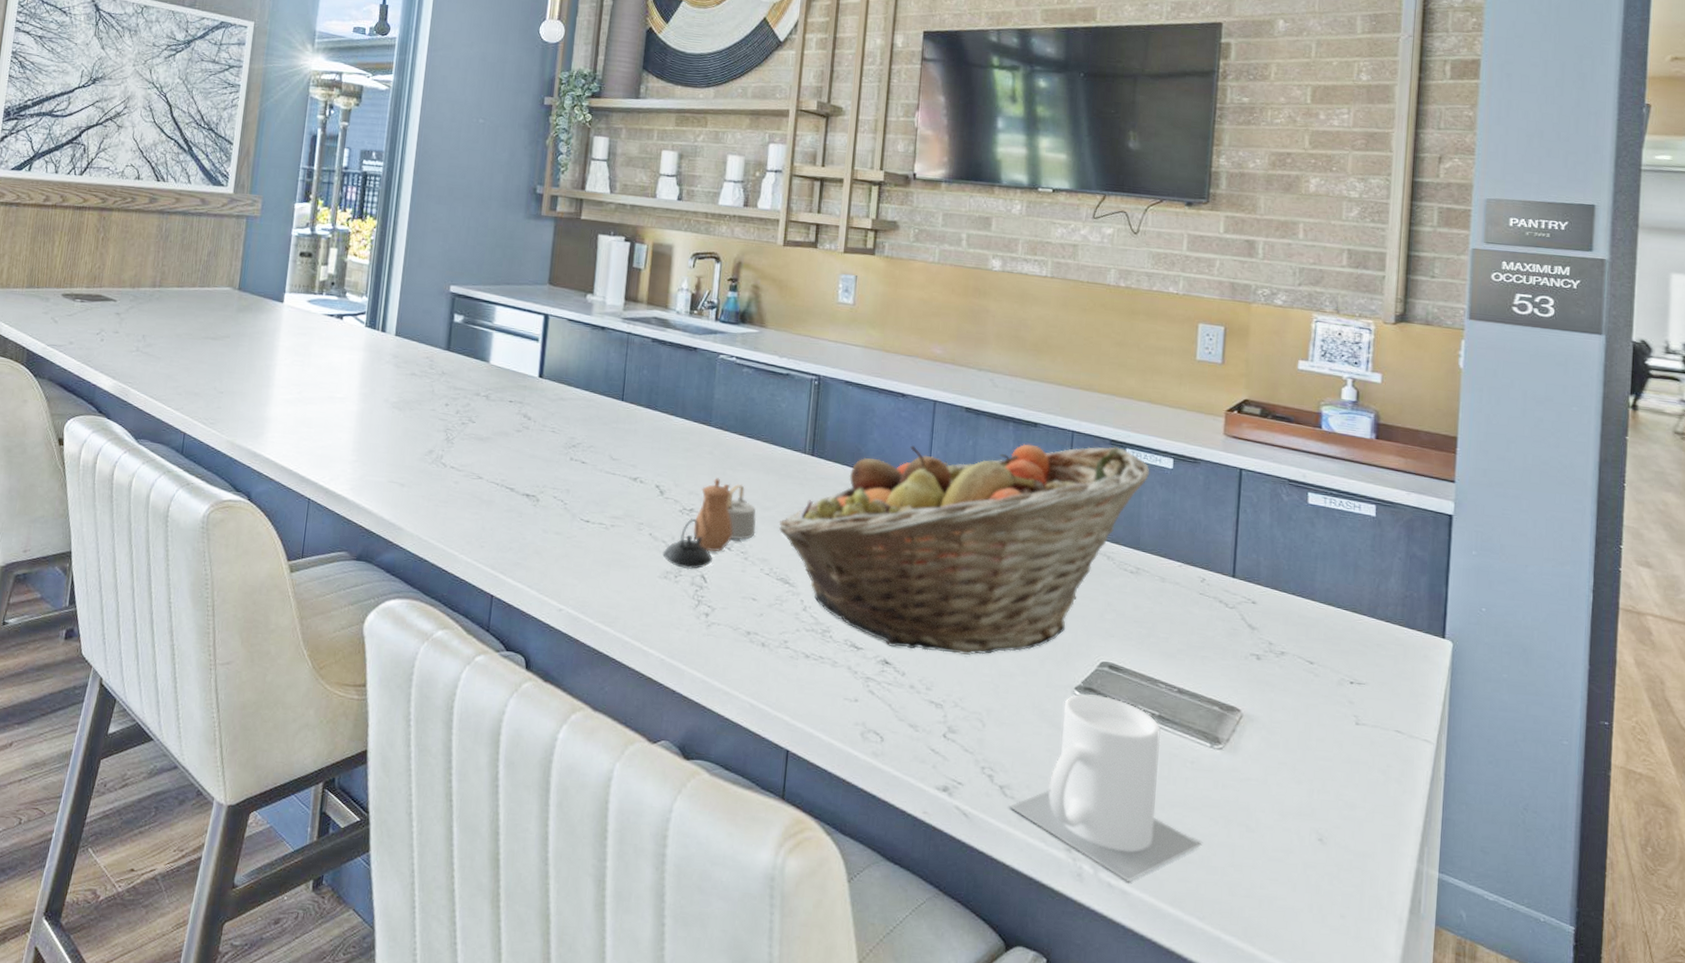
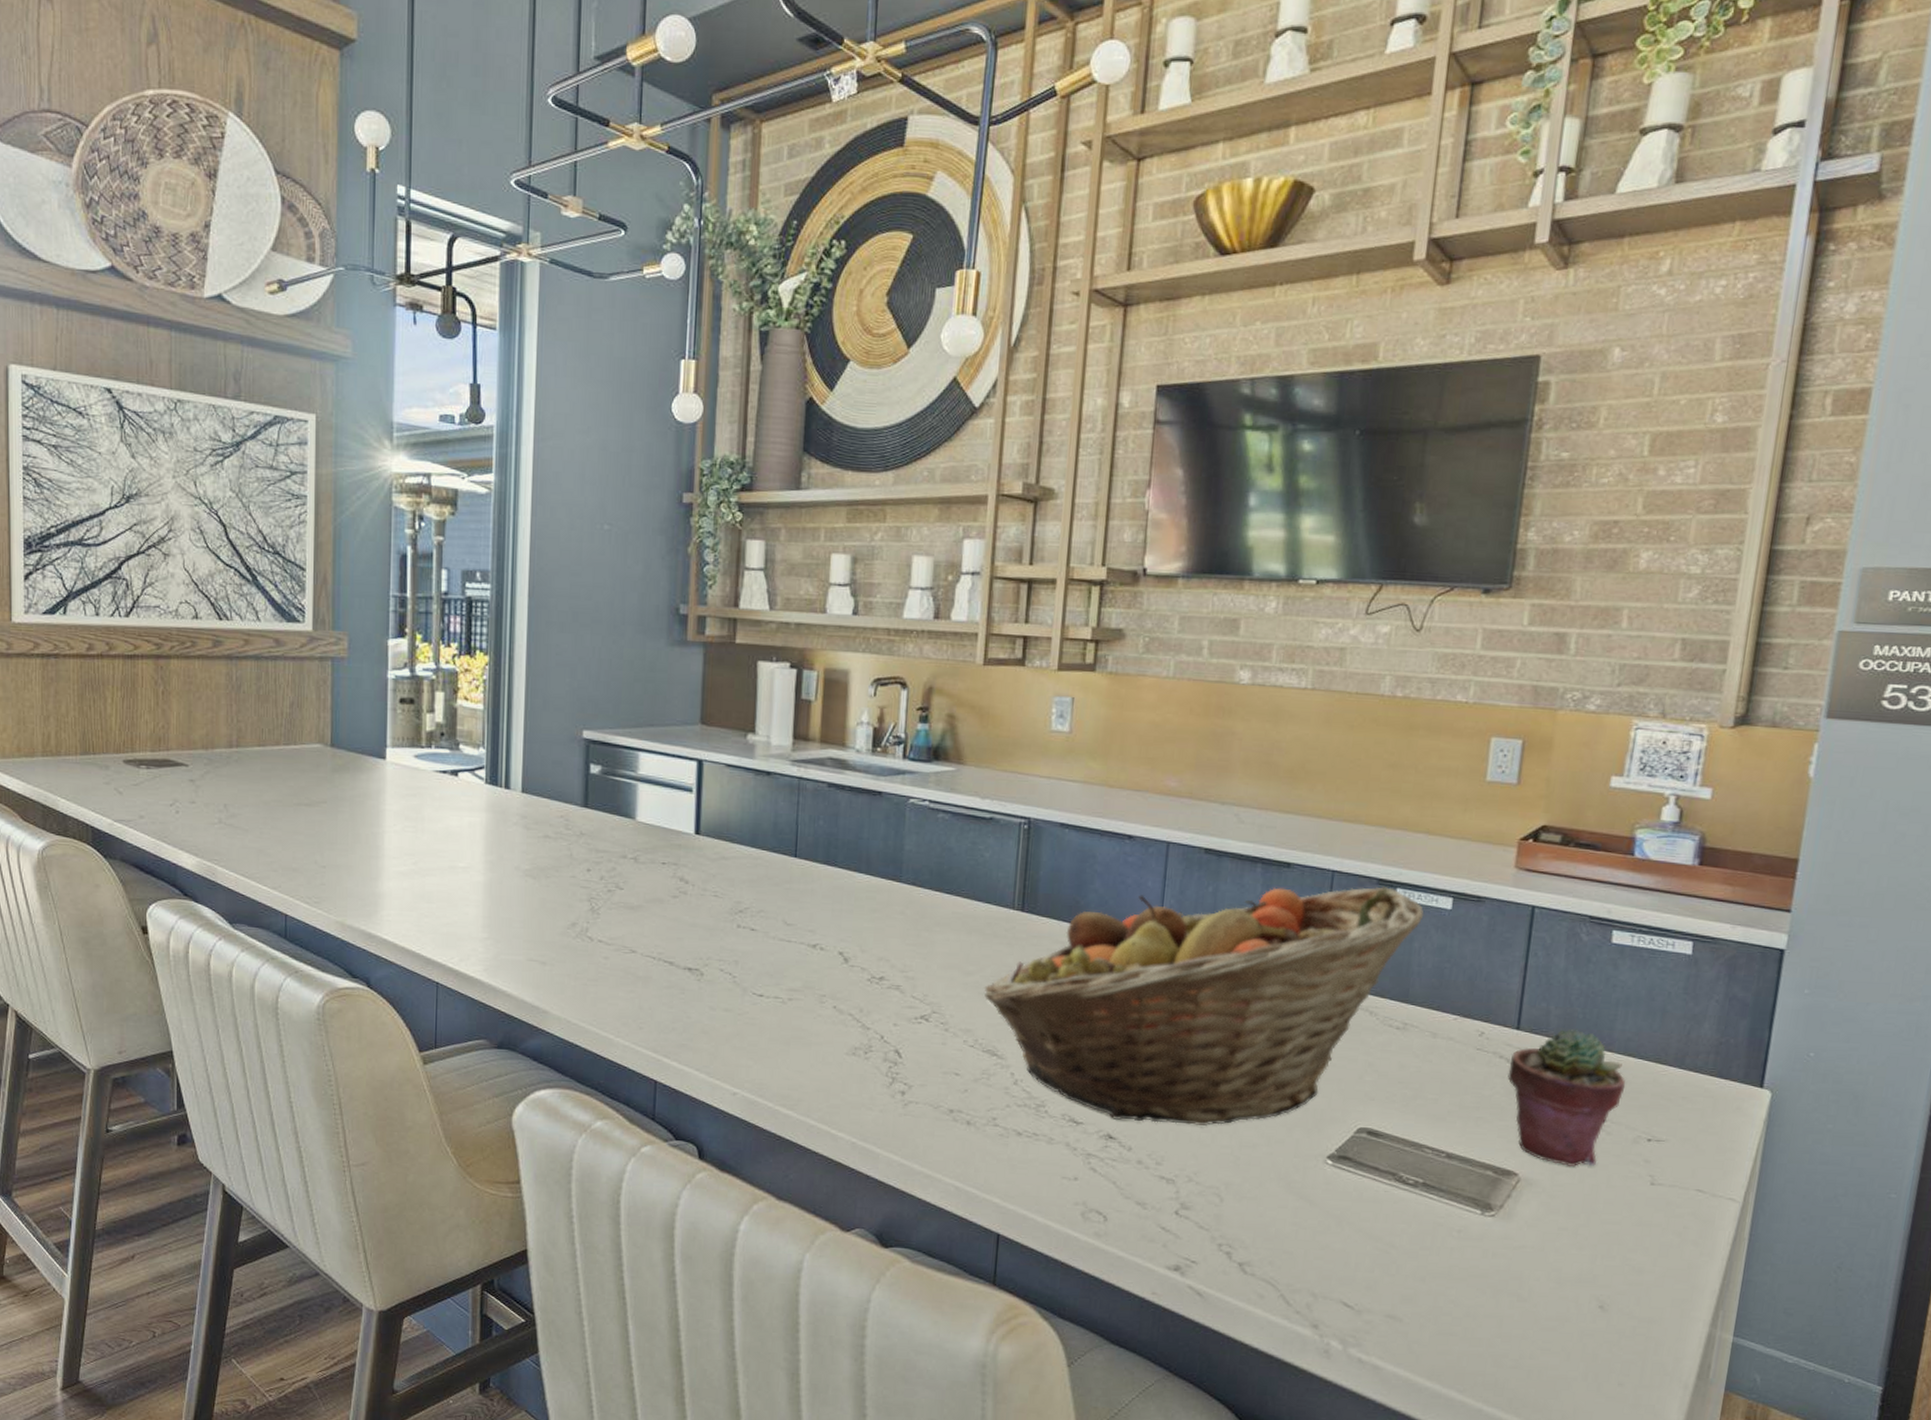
teapot: present [662,478,757,570] -> none [849,941,958,1045]
mug: present [1009,694,1202,881] -> none [1249,1163,1467,1356]
potted succulent: none [1227,578,1328,706] -> present [1507,1029,1626,1168]

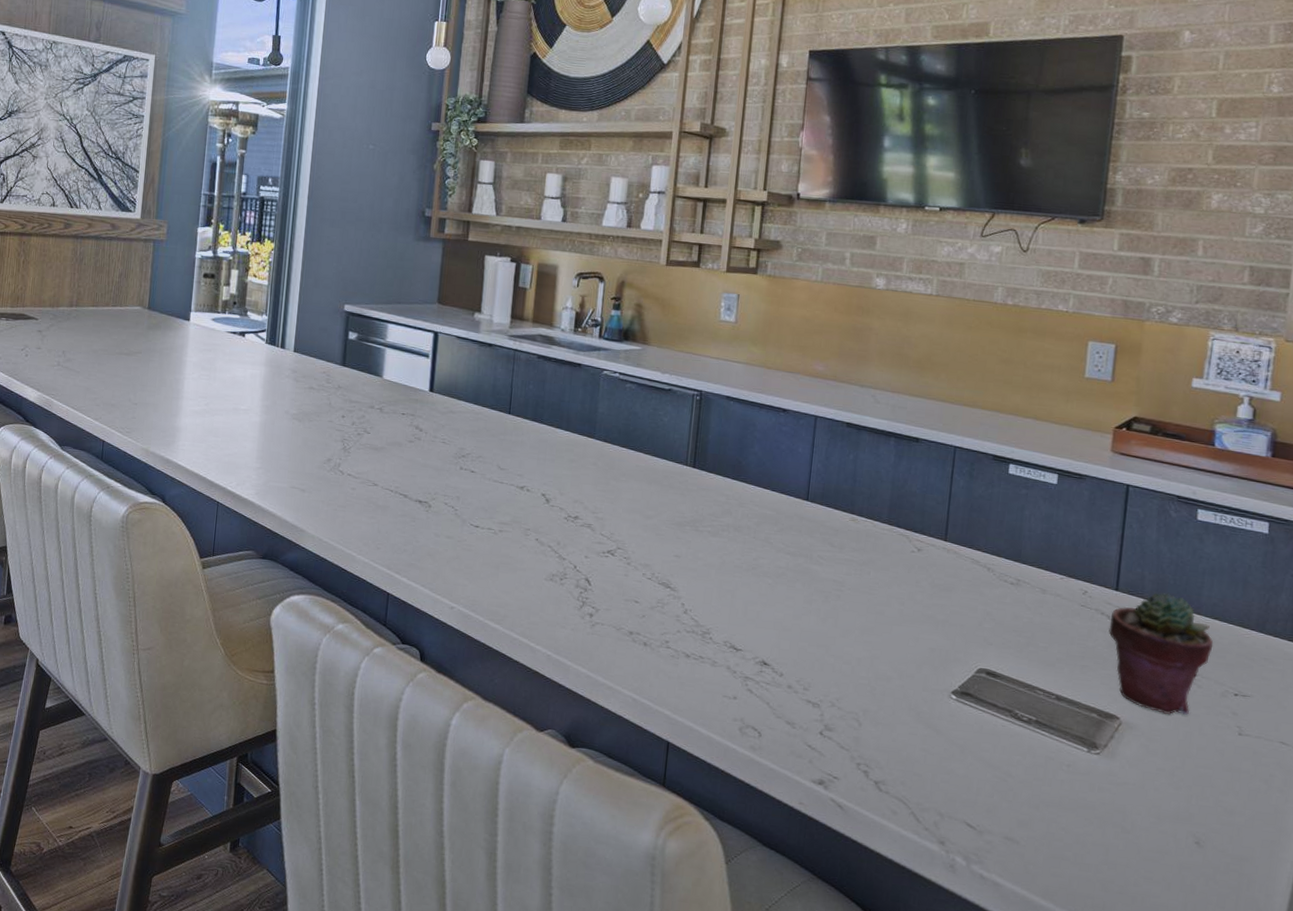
fruit basket: present [984,887,1424,1126] -> none [660,458,1034,659]

